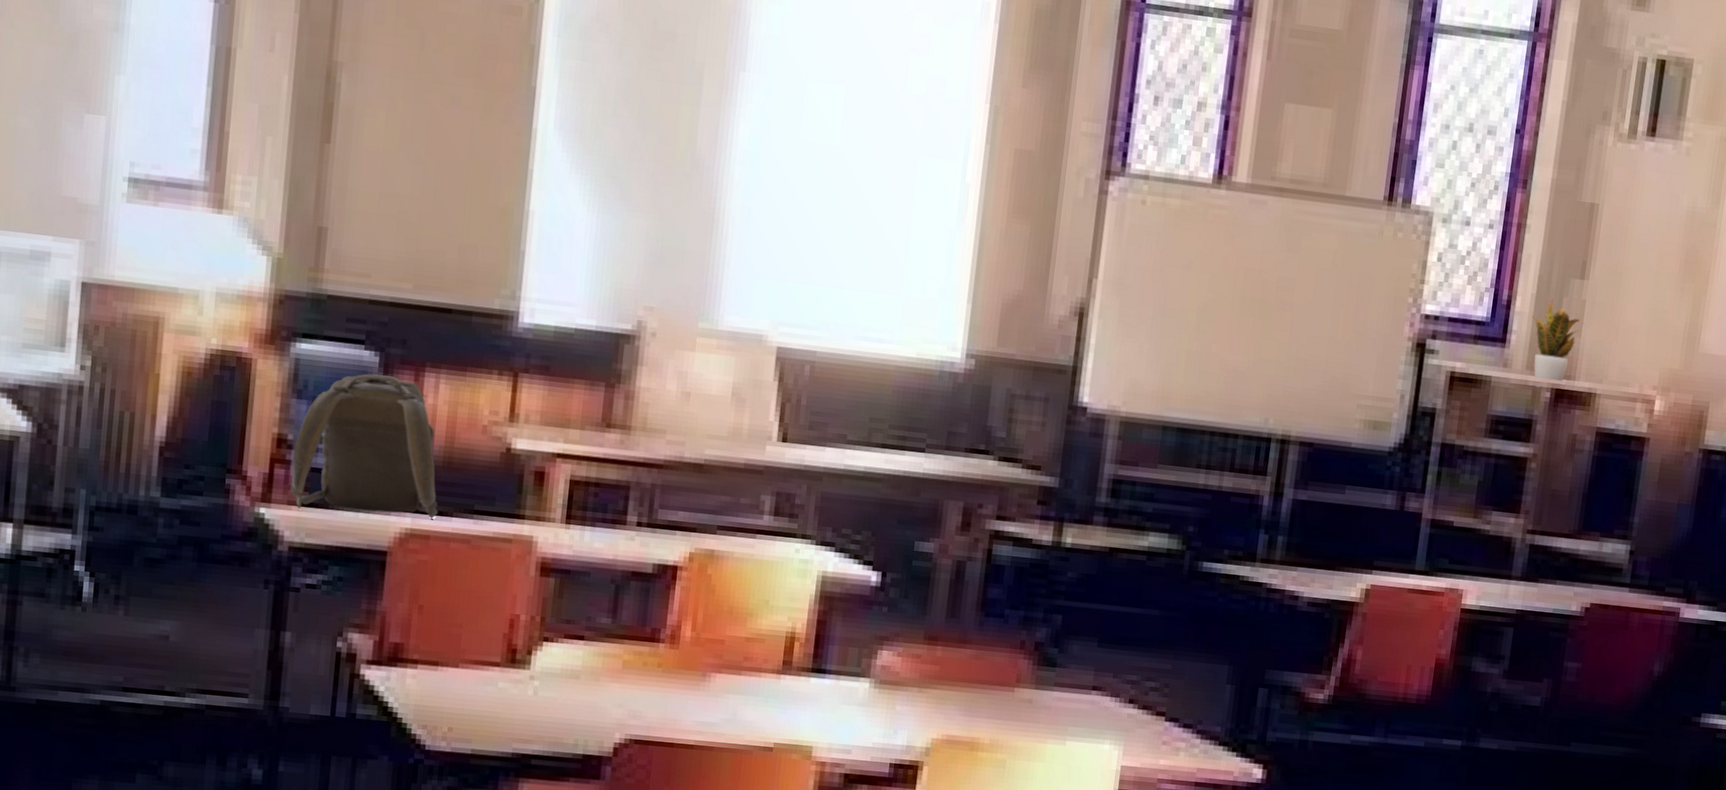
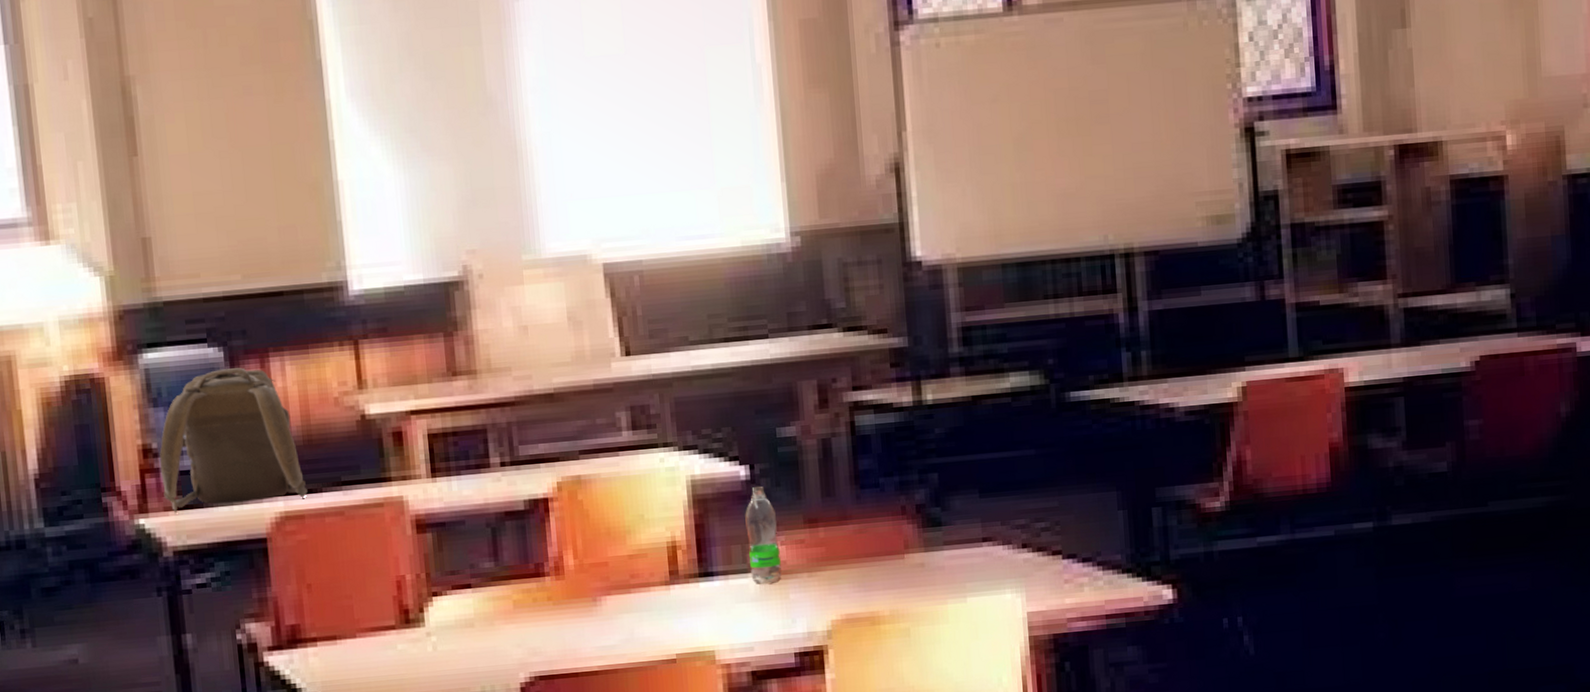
bottle: none [862,594,899,693] -> present [745,486,782,585]
potted plant: present [1532,299,1584,388] -> none [1359,55,1415,148]

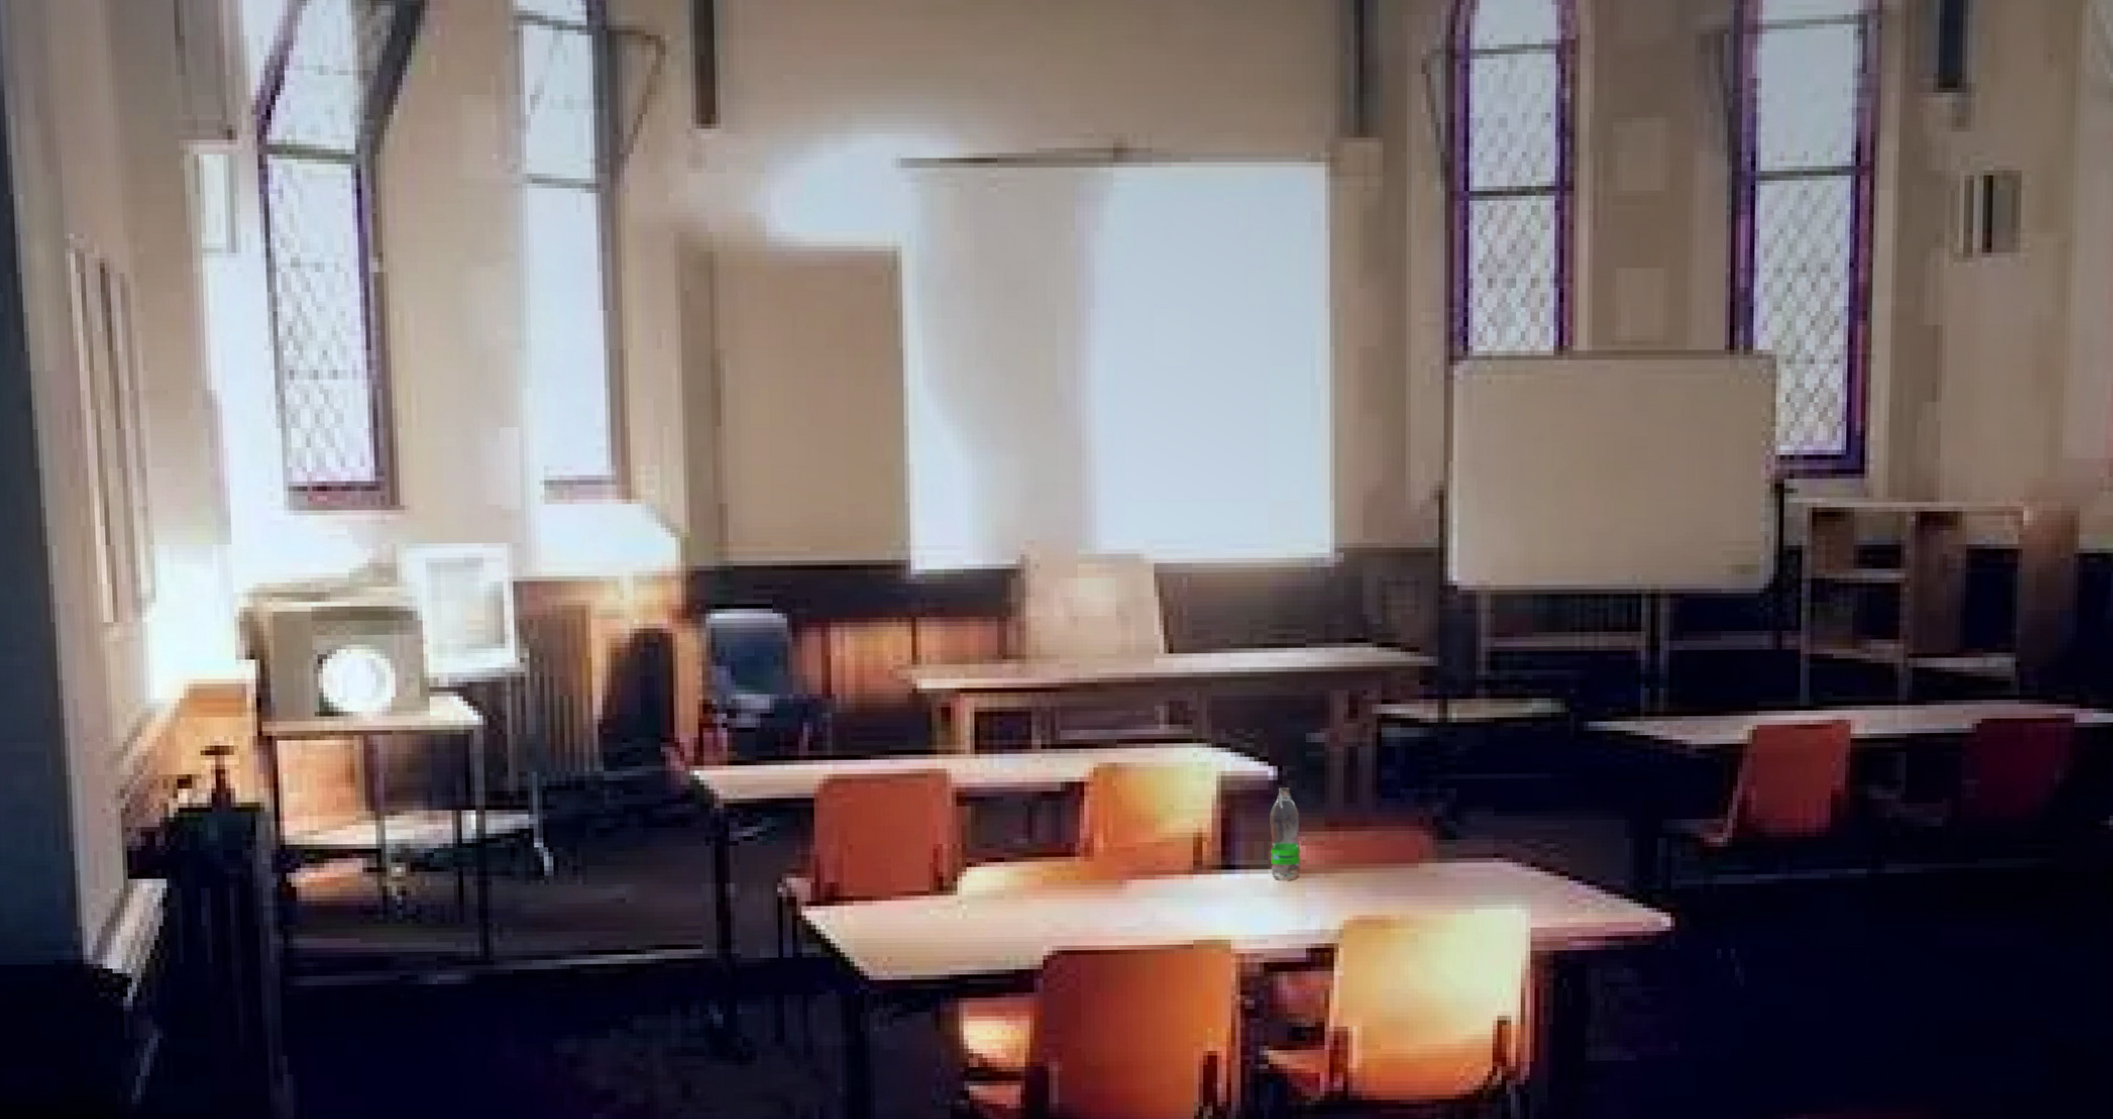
backpack: present [159,368,308,514] -> none [718,635,856,769]

